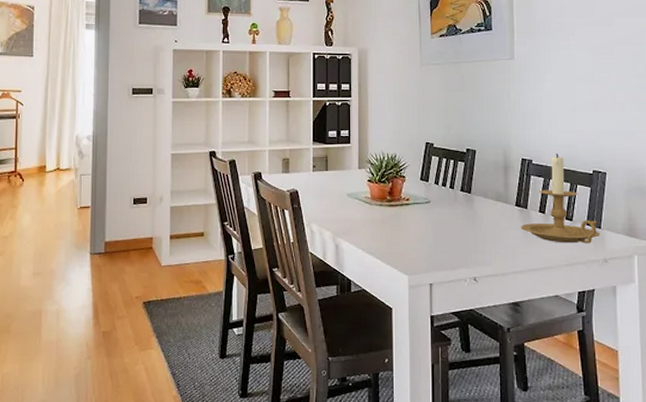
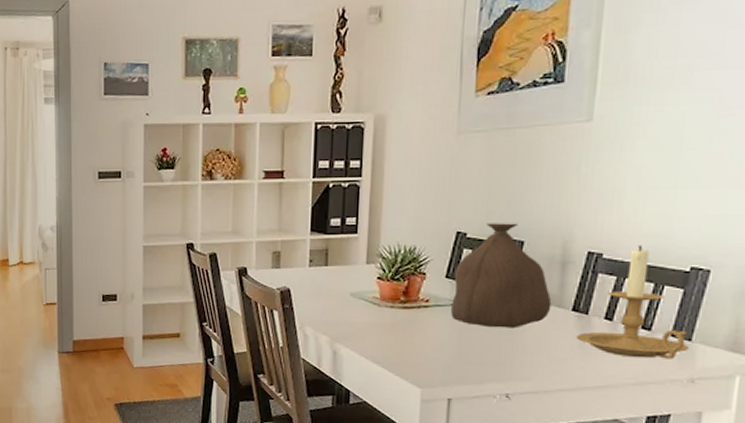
bag: none [426,136,500,221] -> present [450,223,552,329]

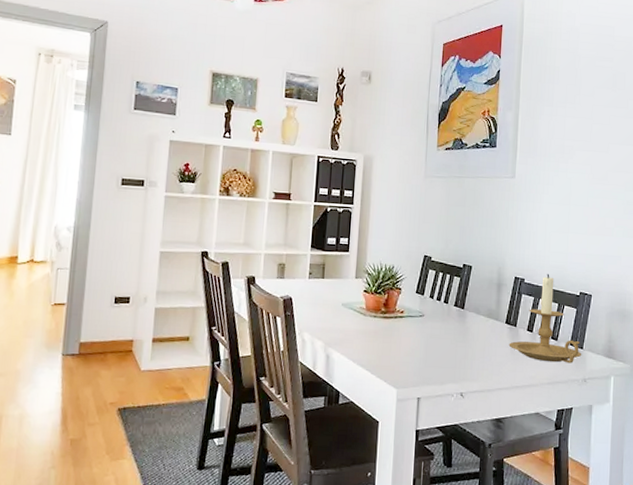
bag: present [450,223,552,329] -> none [419,250,492,337]

